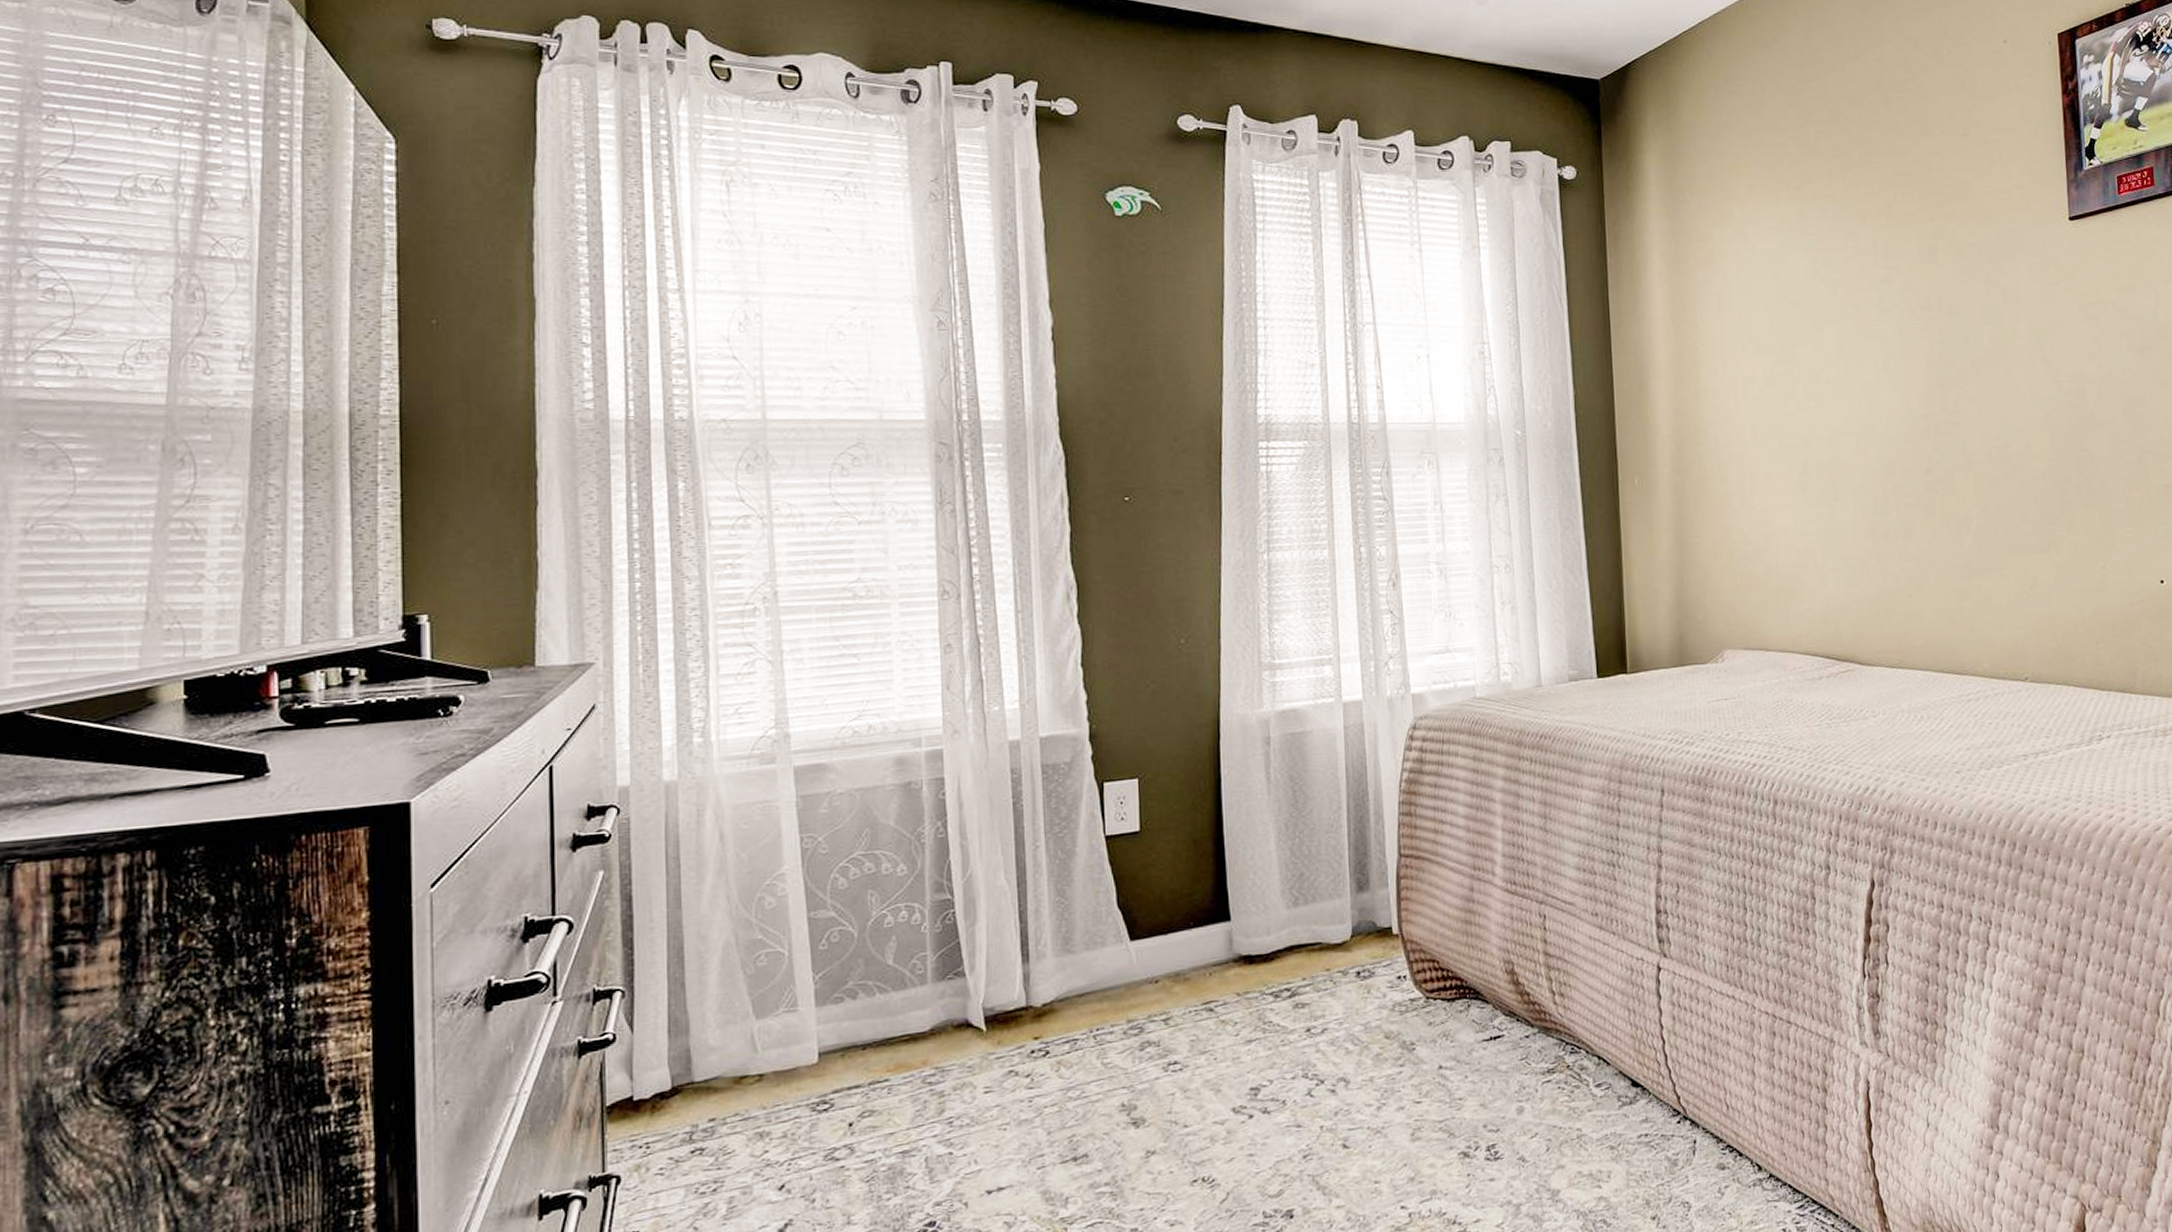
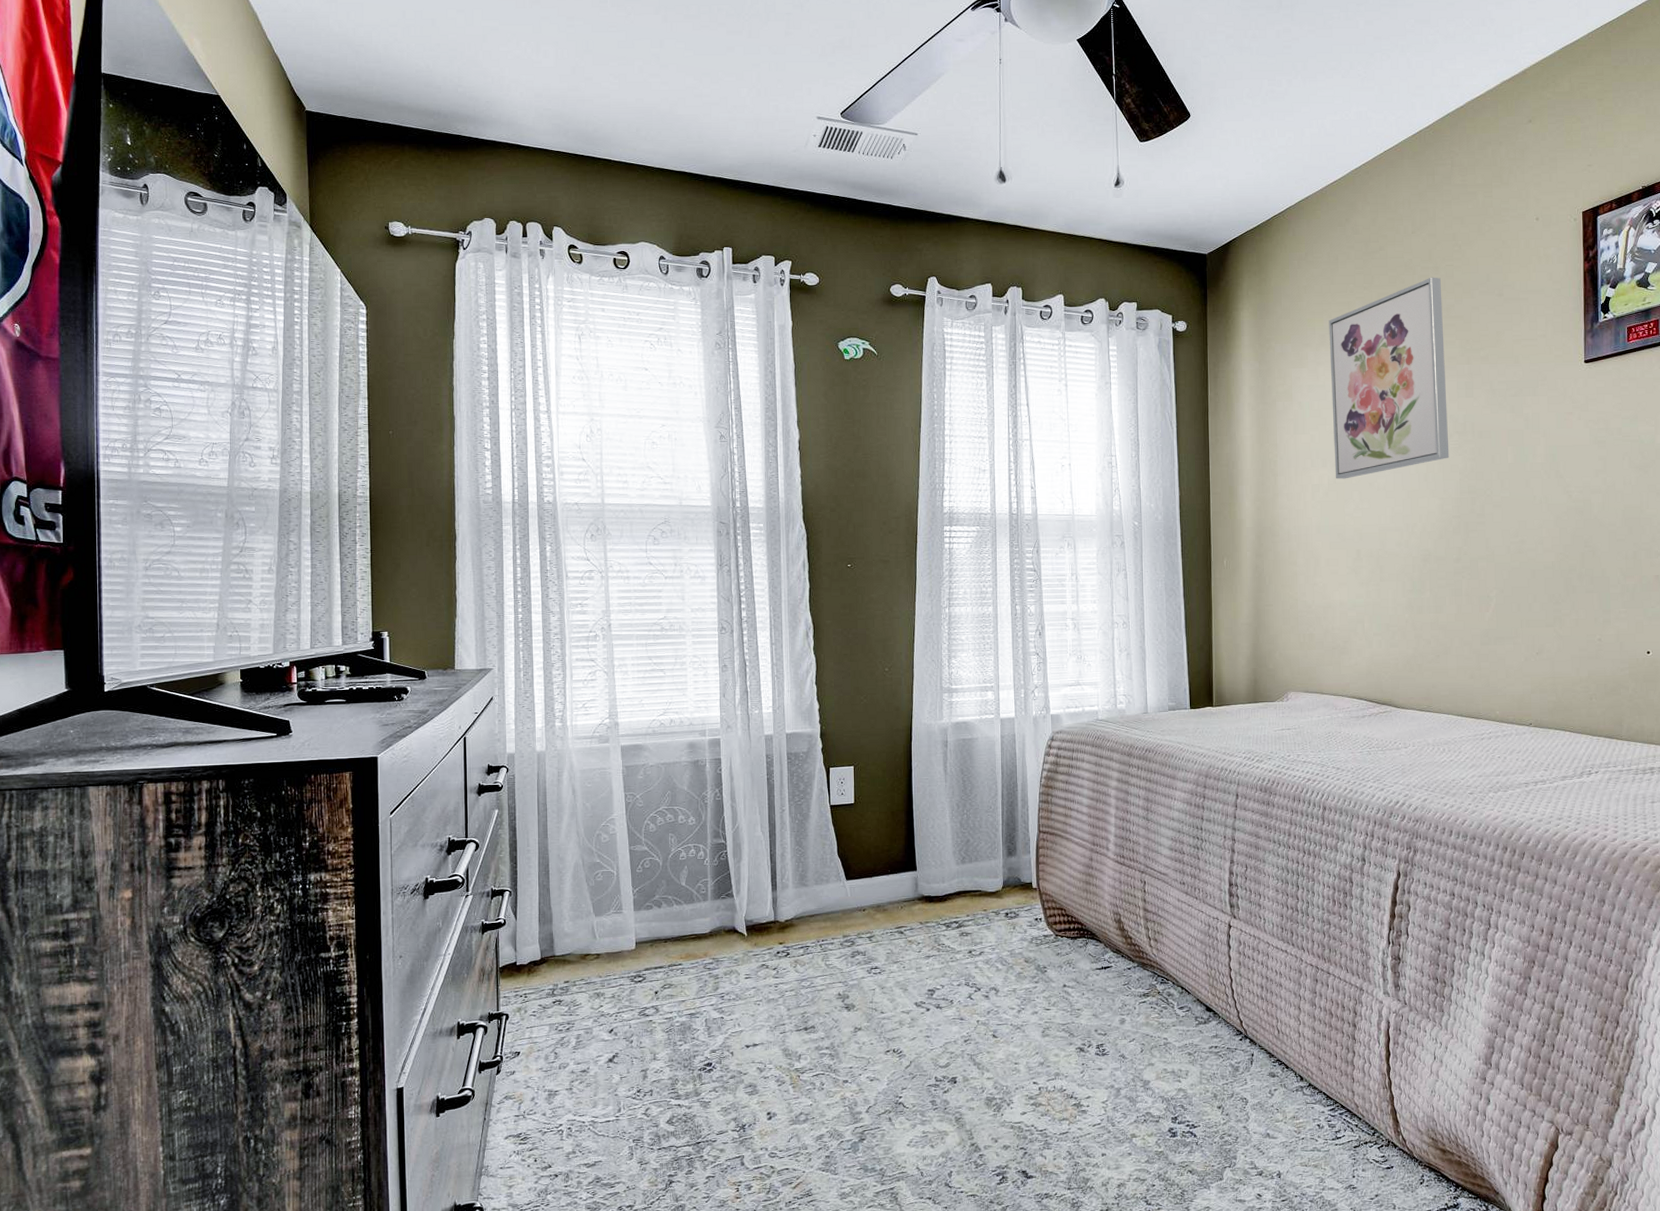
wall art: none [1757,112,1913,370] -> present [1329,277,1450,479]

